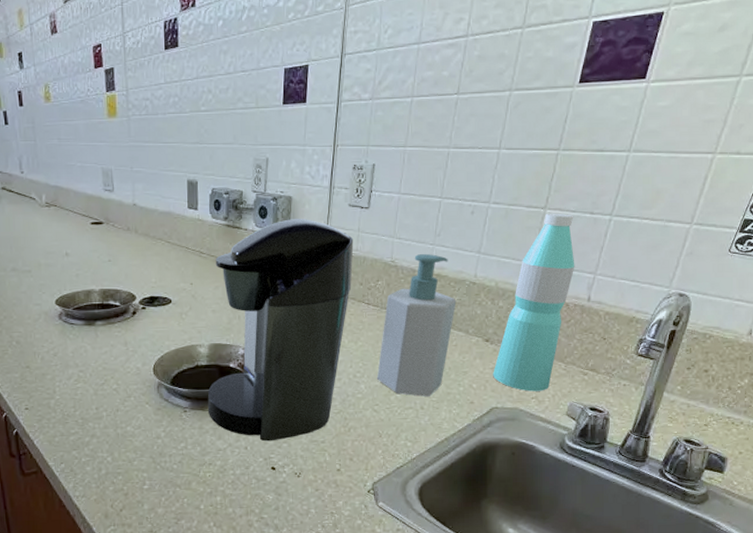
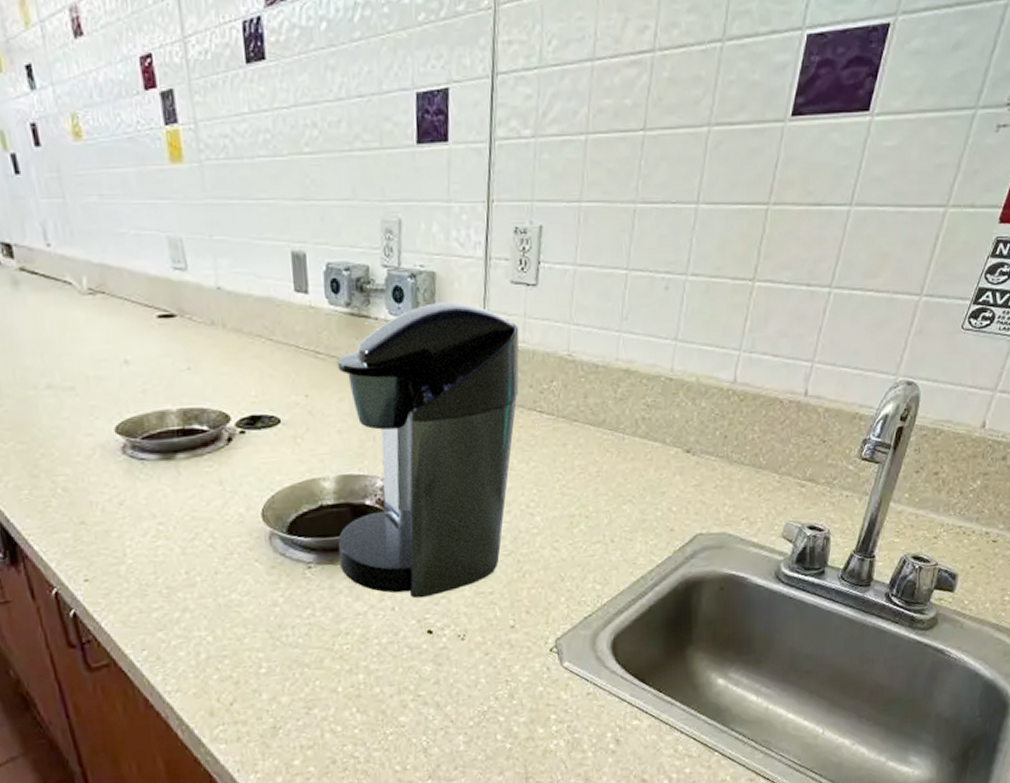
soap bottle: present [377,254,457,396] -> none [556,343,650,527]
water bottle: present [493,213,575,391] -> none [696,285,790,512]

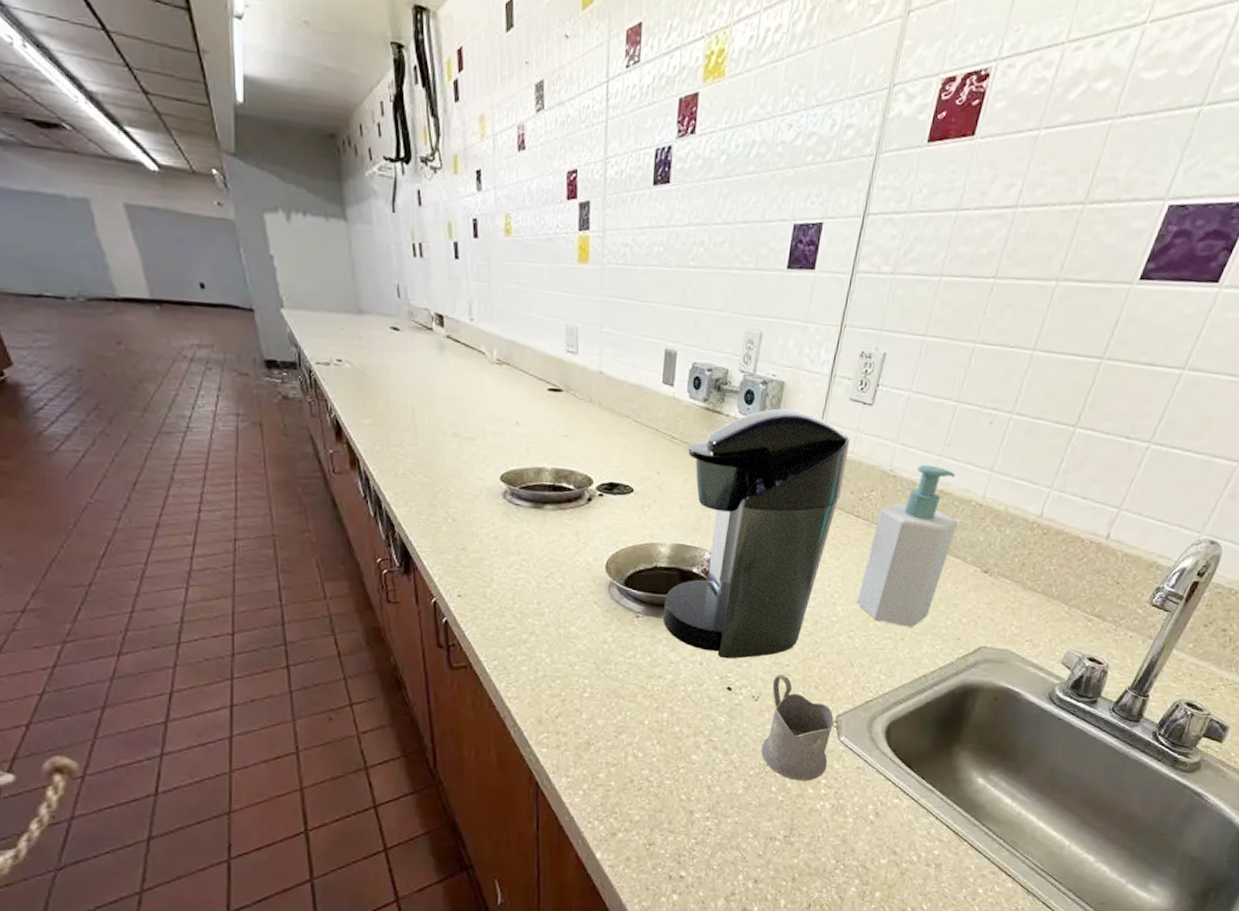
tea glass holder: none [477,604,554,723] -> present [760,674,834,782]
soap bottle: none [556,343,650,527] -> present [857,465,958,627]

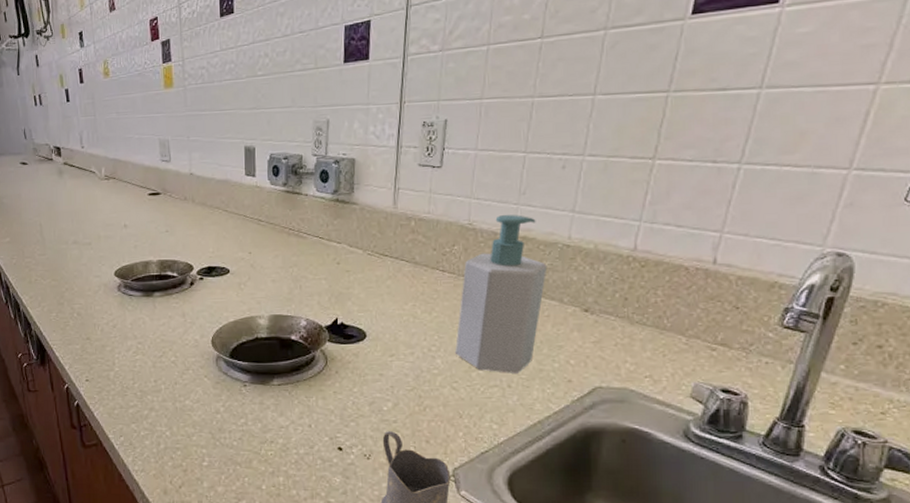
coffee maker: present [662,408,850,659] -> none [268,181,425,420]

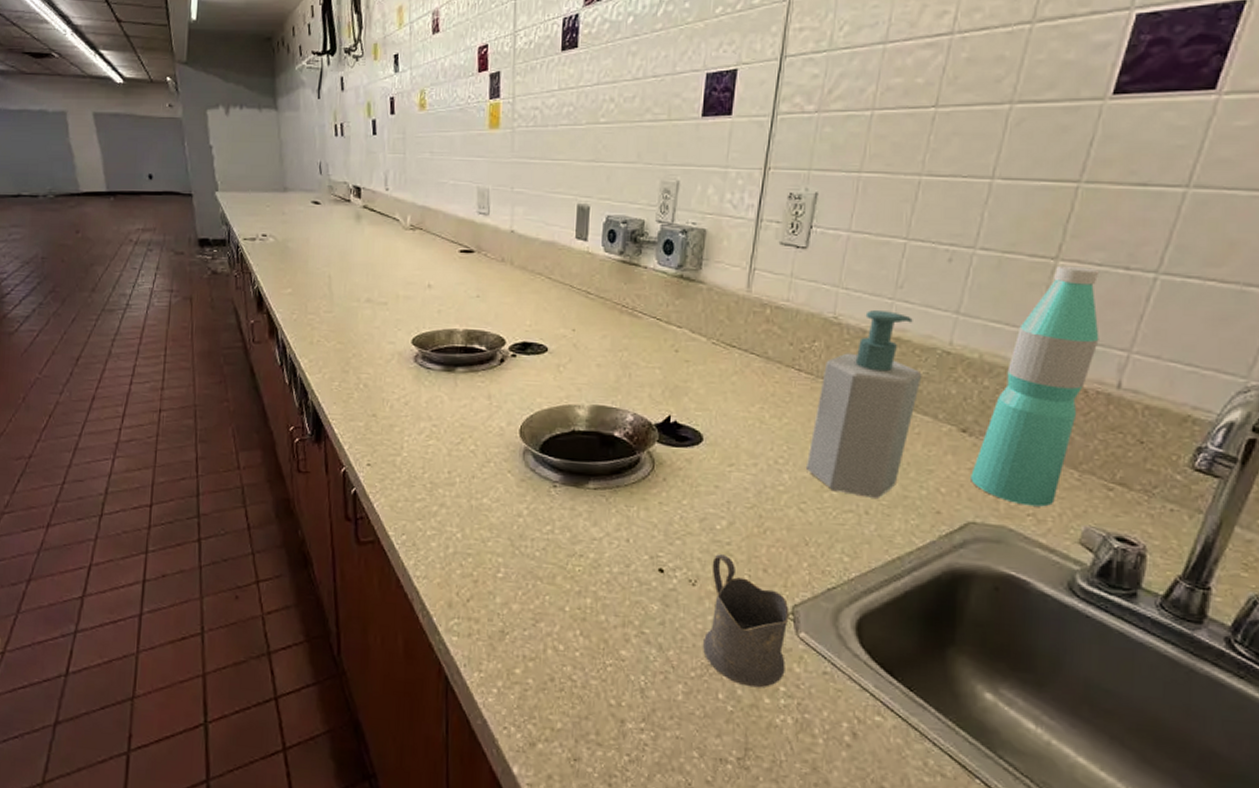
water bottle: none [595,163,695,369] -> present [971,265,1100,507]

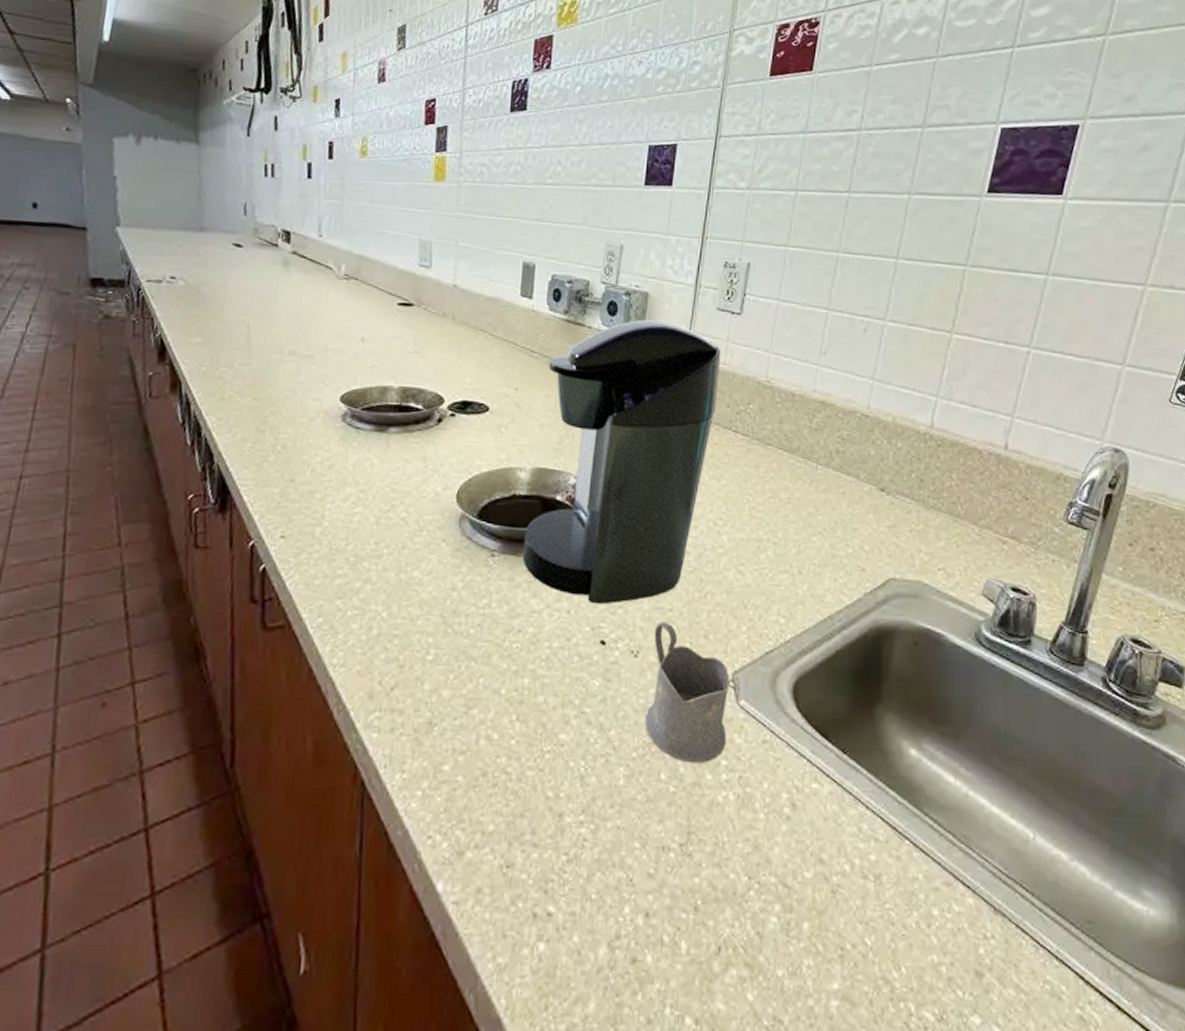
coffee maker: none [582,257,784,536] -> present [522,319,721,605]
soap bottle: present [807,310,922,498] -> none [744,375,845,558]
water bottle: present [971,265,1100,507] -> none [890,338,988,561]

